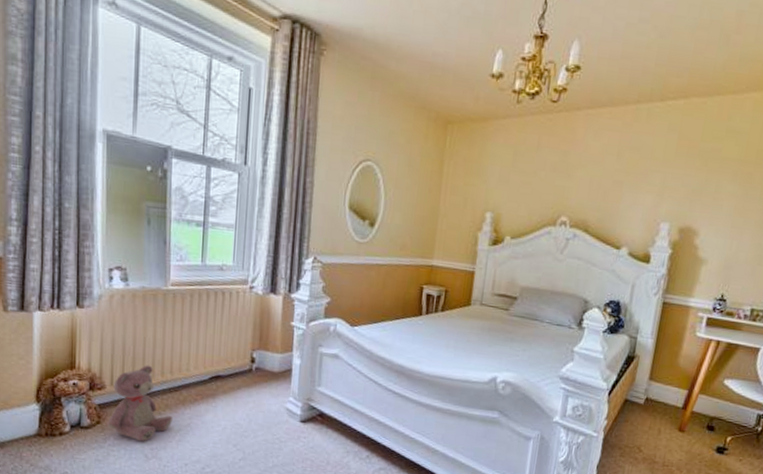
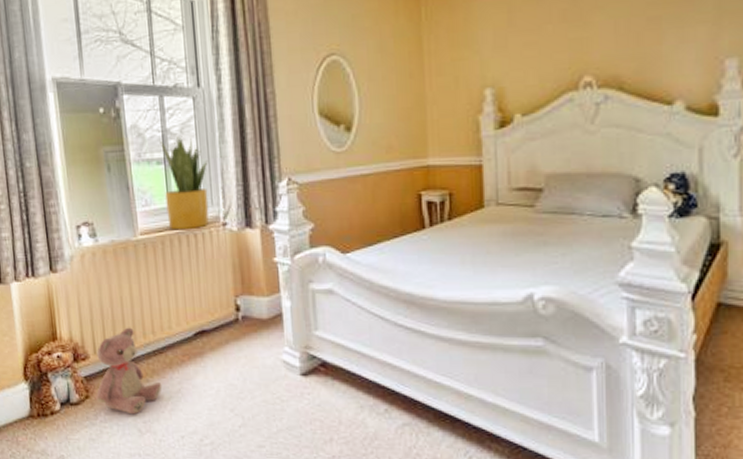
planter: none [199,204,245,288] -> present [159,136,209,230]

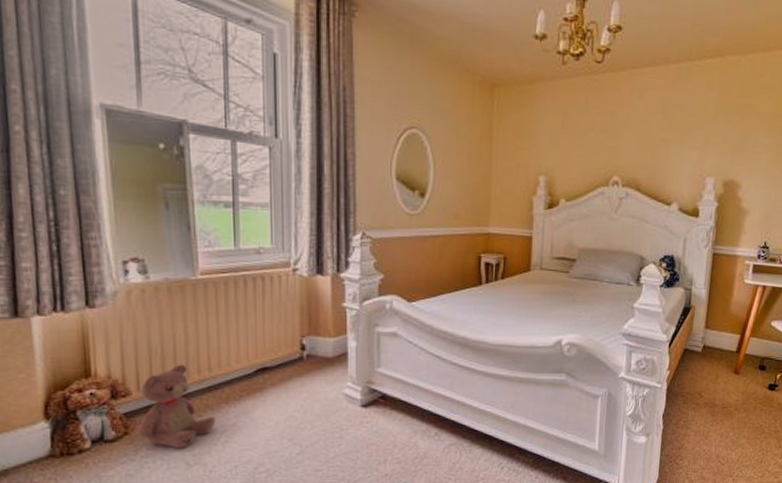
planter: present [159,136,209,230] -> none [229,182,282,273]

